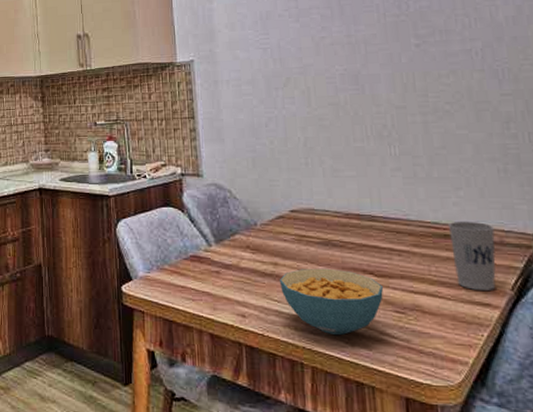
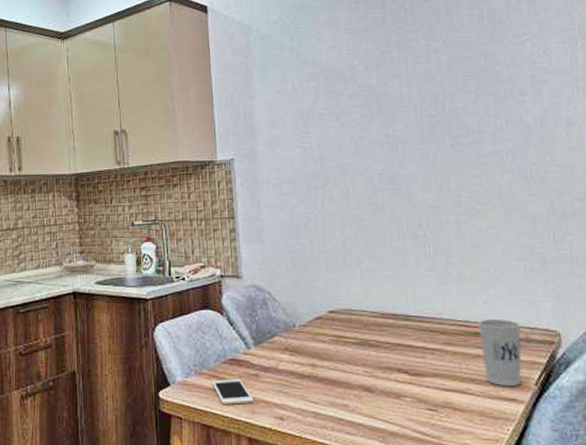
cell phone: none [173,275,215,301] -> present [211,379,254,405]
cereal bowl: present [279,268,384,335] -> none [316,368,417,434]

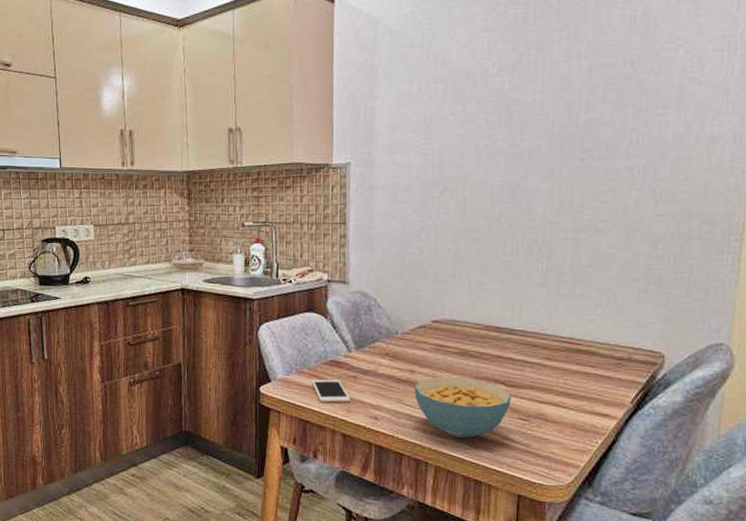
cereal bowl: none [316,368,417,434] -> present [413,376,513,438]
cup: present [479,318,522,387] -> none [581,337,626,403]

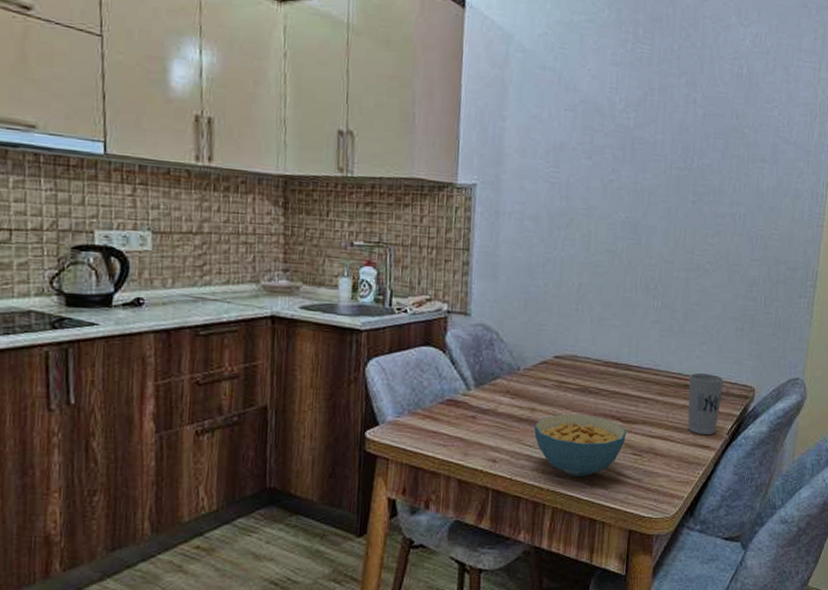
cell phone: present [311,379,351,403] -> none [425,420,468,446]
cup: none [581,337,626,403] -> present [687,372,725,436]

